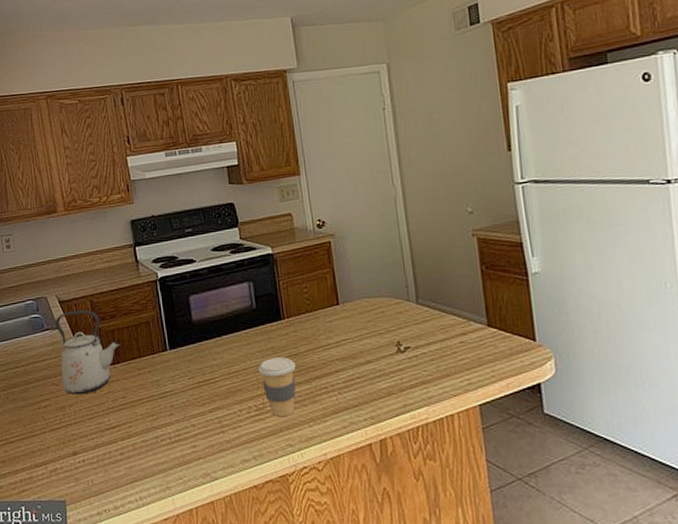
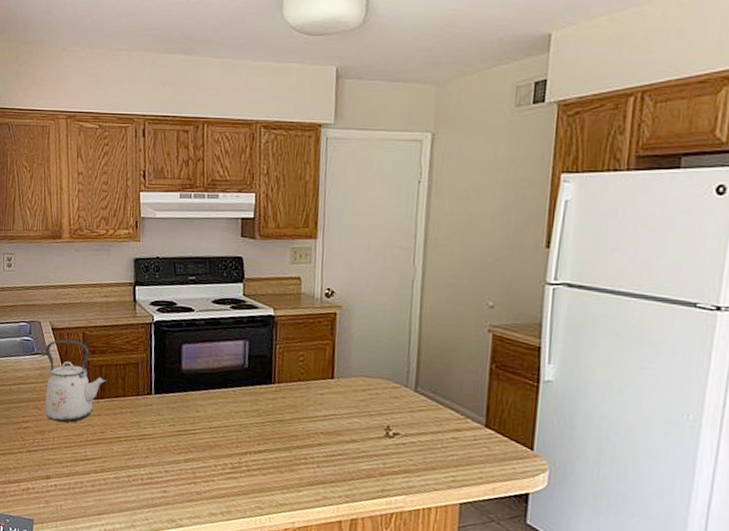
coffee cup: present [258,357,296,417] -> none [240,420,279,479]

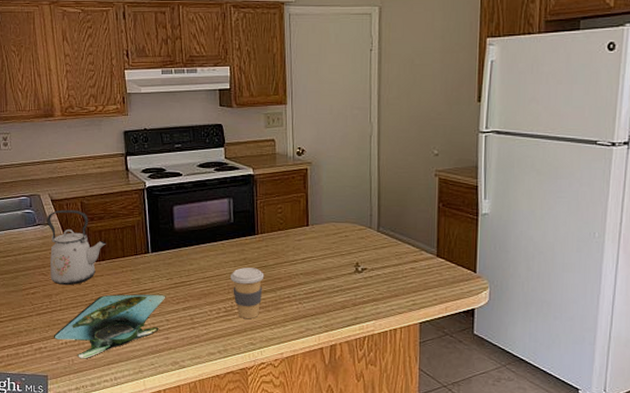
platter: none [42,437,167,506] -> present [53,294,166,359]
coffee cup: none [240,420,279,479] -> present [231,267,265,319]

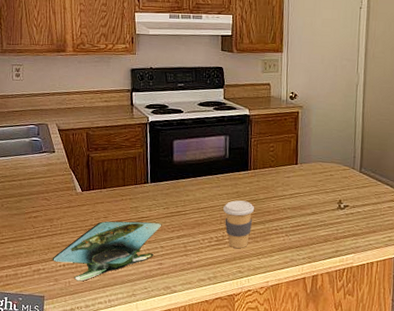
kettle: present [47,209,106,286] -> none [53,139,108,211]

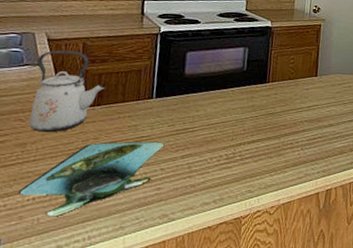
kettle: none [53,139,108,211] -> present [28,50,105,133]
coffee cup: present [223,200,255,249] -> none [236,114,271,166]

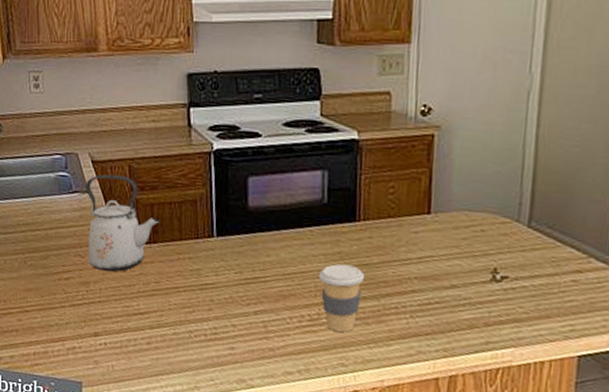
platter: present [18,141,165,217] -> none [90,287,233,366]
coffee cup: none [236,114,271,166] -> present [319,264,365,333]

